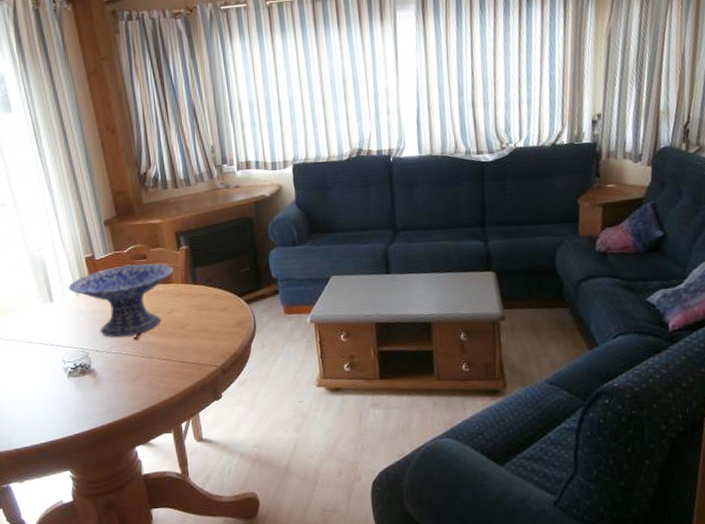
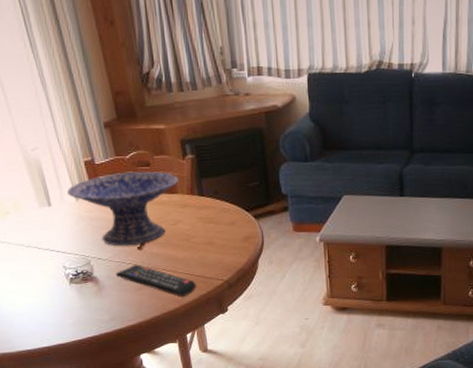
remote control: none [112,354,191,385] -> present [115,264,196,297]

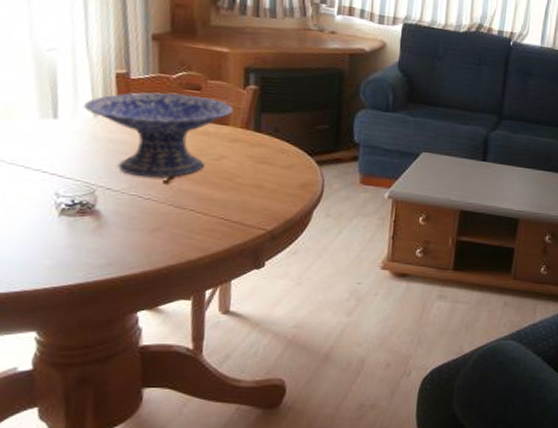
remote control: present [115,264,196,297] -> none [126,200,231,245]

